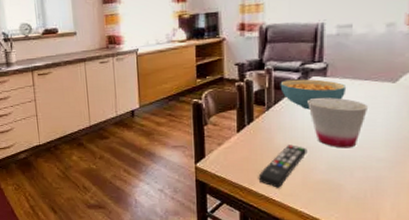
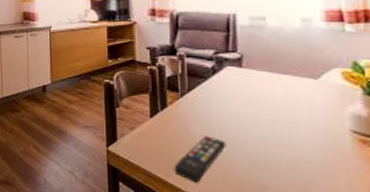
cereal bowl: present [280,78,347,110] -> none [193,67,265,100]
cup: present [307,97,369,148] -> none [223,89,291,146]

